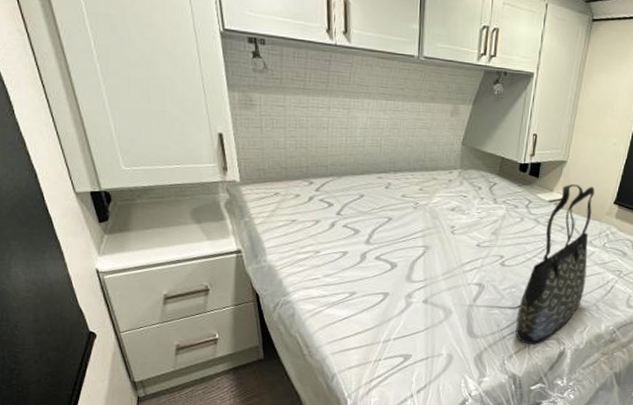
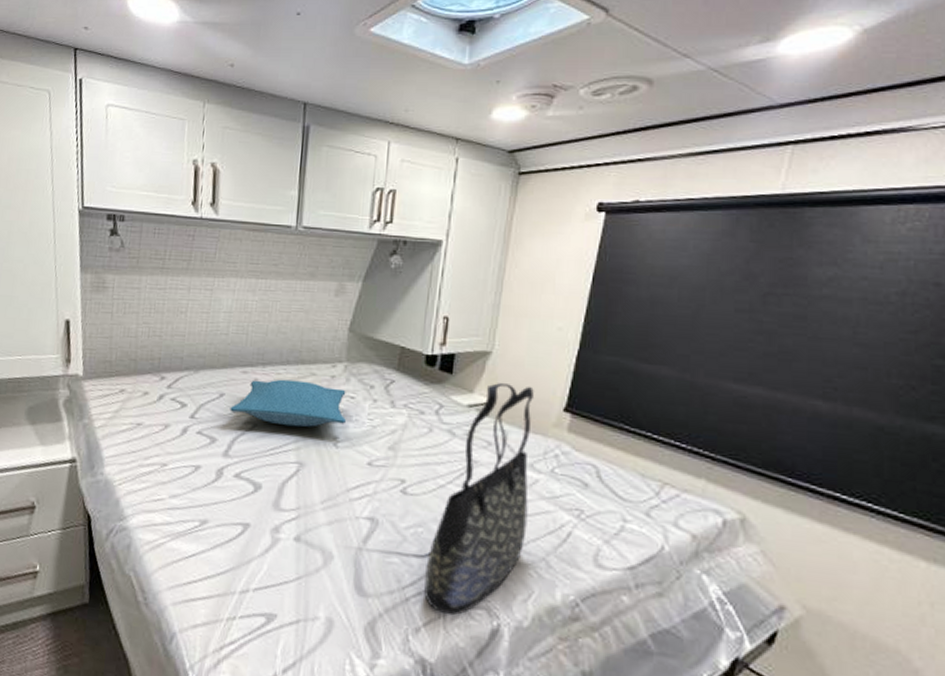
pillow: none [369,183,460,220] -> present [230,379,346,428]

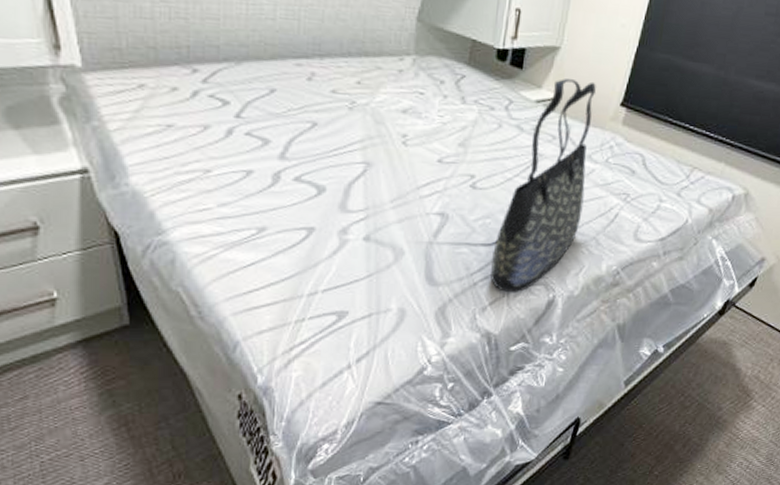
pillow: present [230,379,346,428] -> none [283,73,415,126]

